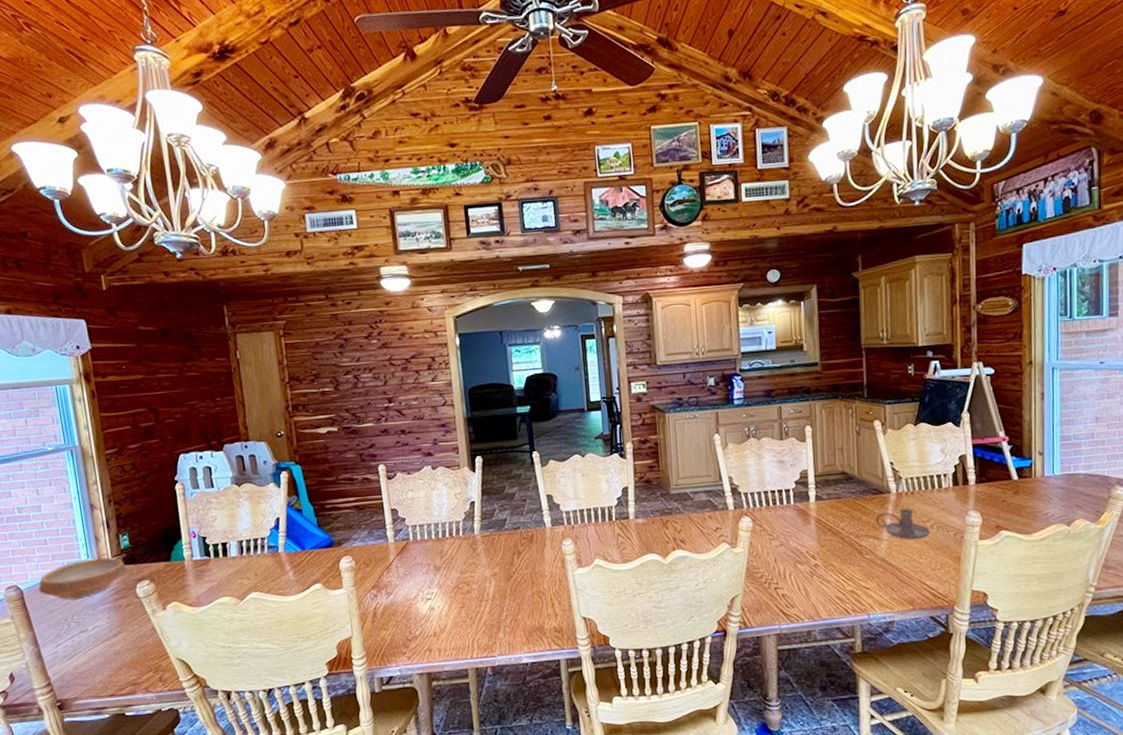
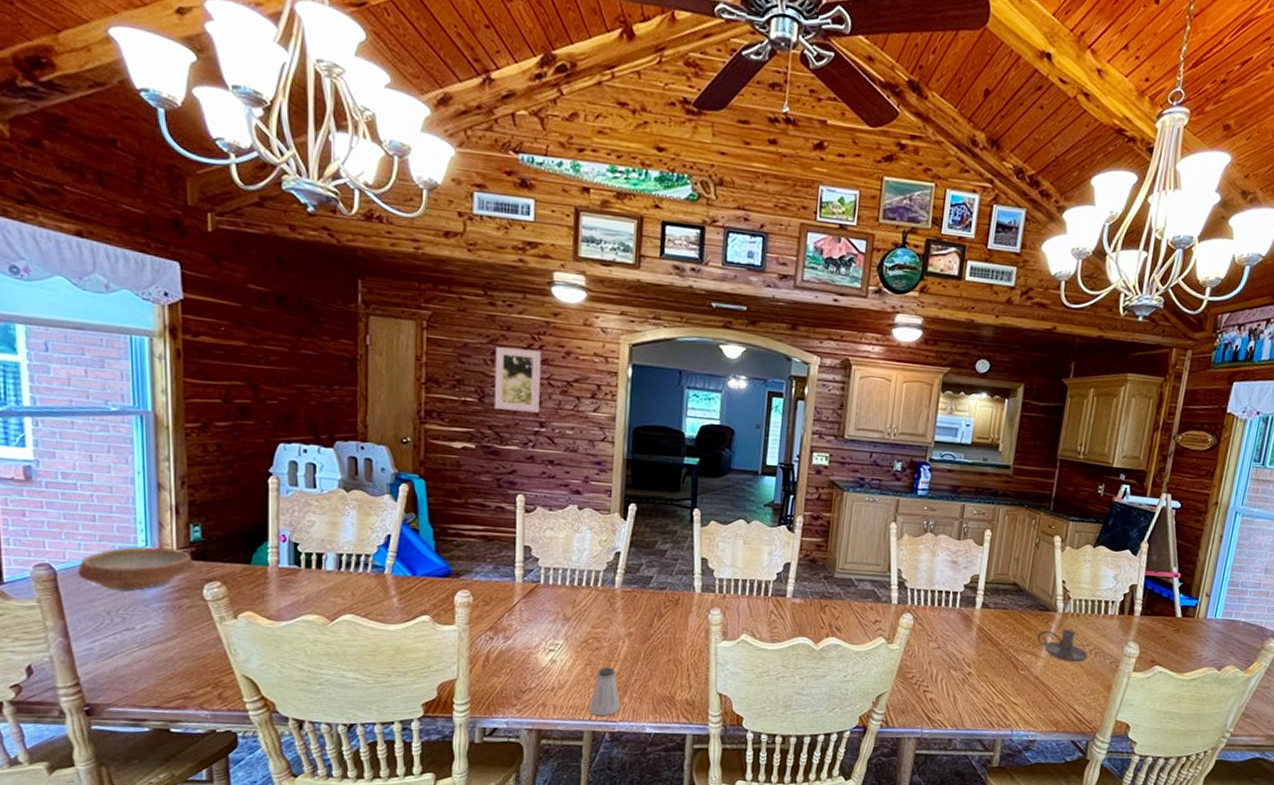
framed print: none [341,337,386,394] -> present [493,347,541,413]
saltshaker: none [469,606,497,654] -> present [588,666,621,717]

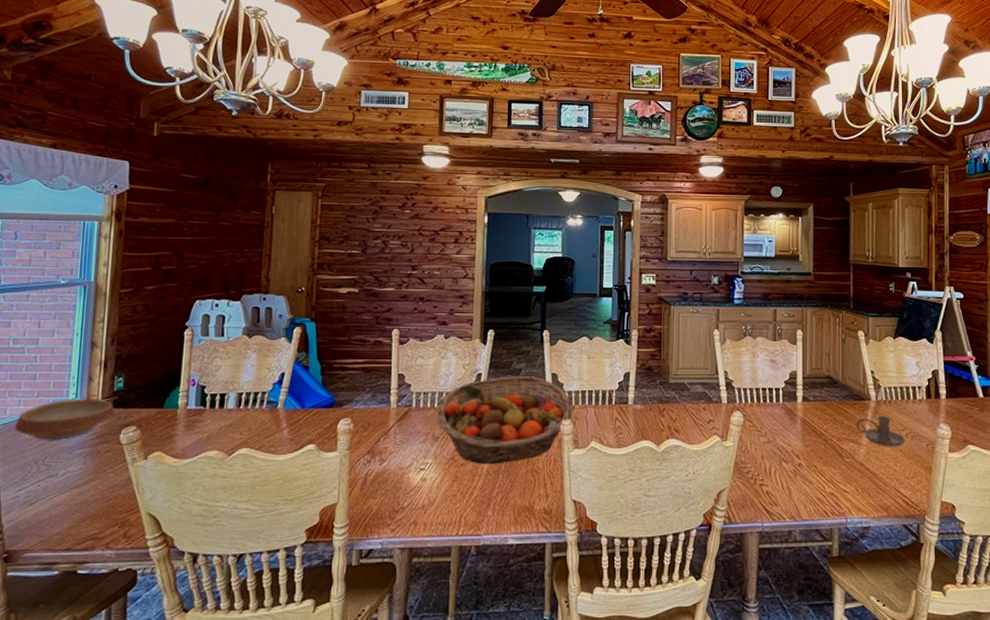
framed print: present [493,347,541,413] -> none [374,207,414,258]
fruit basket: none [568,557,723,651] -> present [437,376,573,464]
saltshaker: present [588,666,621,717] -> none [455,481,485,531]

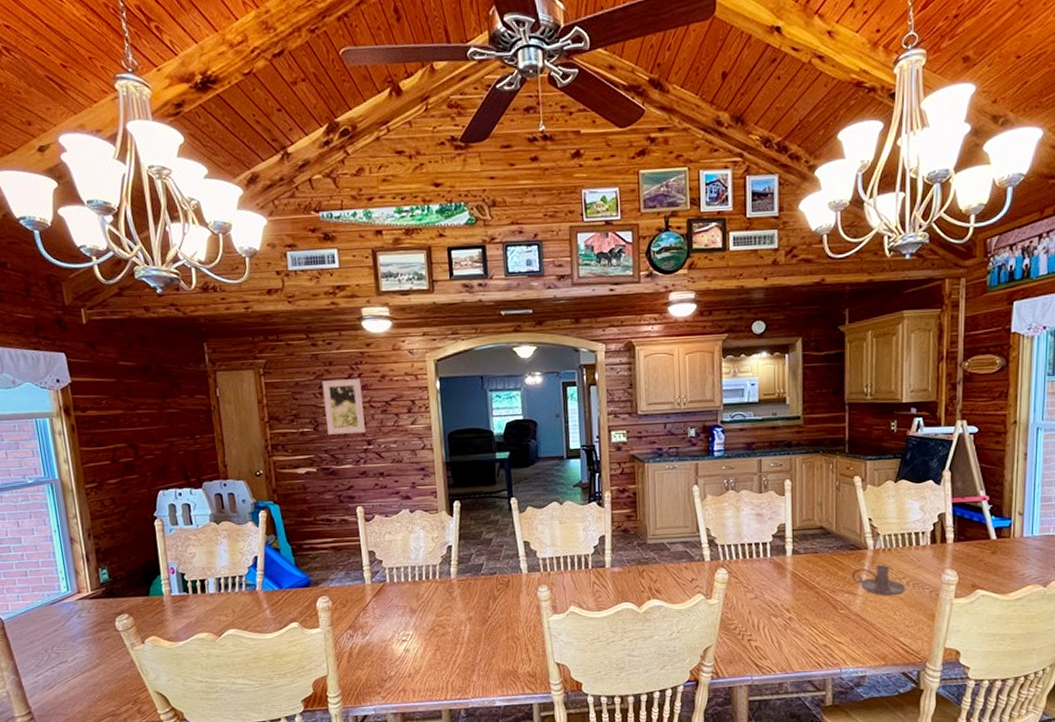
bowl: present [14,399,115,440] -> none [19,590,106,631]
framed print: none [374,207,414,258] -> present [322,379,365,435]
fruit basket: present [437,376,573,464] -> none [411,545,549,633]

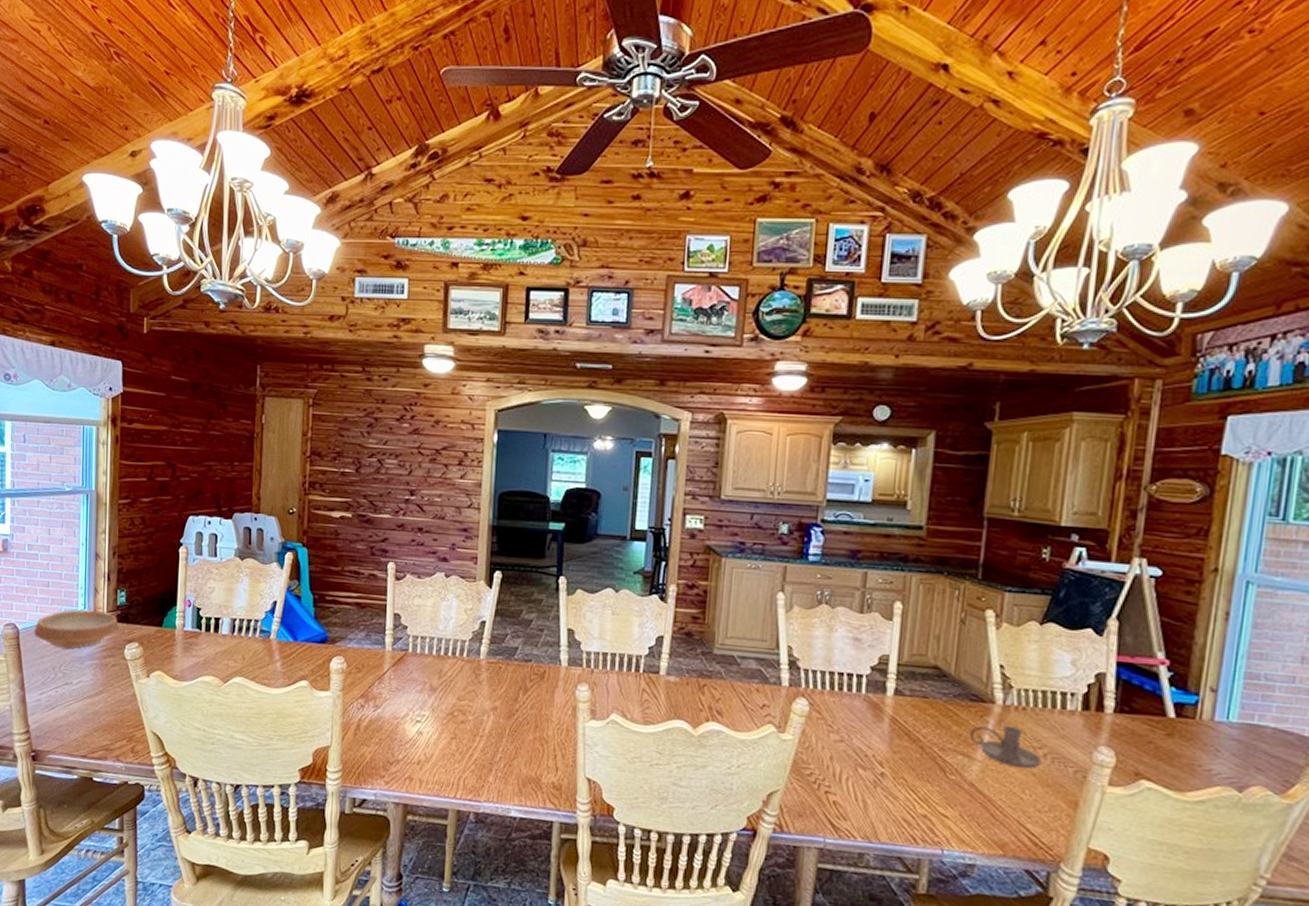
bowl: none [19,590,106,631] -> present [33,609,119,649]
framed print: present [322,379,365,435] -> none [369,419,413,481]

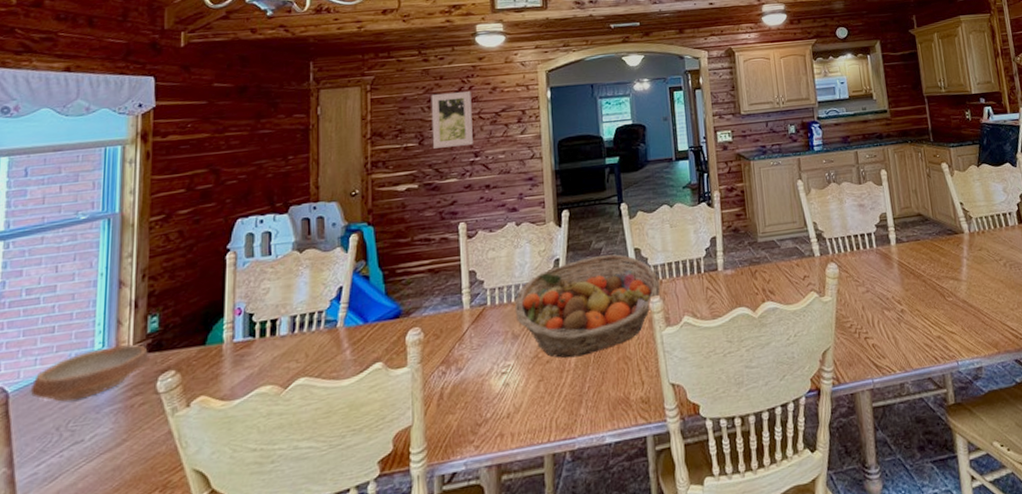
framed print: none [369,419,413,481] -> present [431,91,473,149]
fruit basket: none [435,627,591,726] -> present [514,254,661,358]
candle holder: present [970,725,1042,770] -> none [953,247,1004,280]

